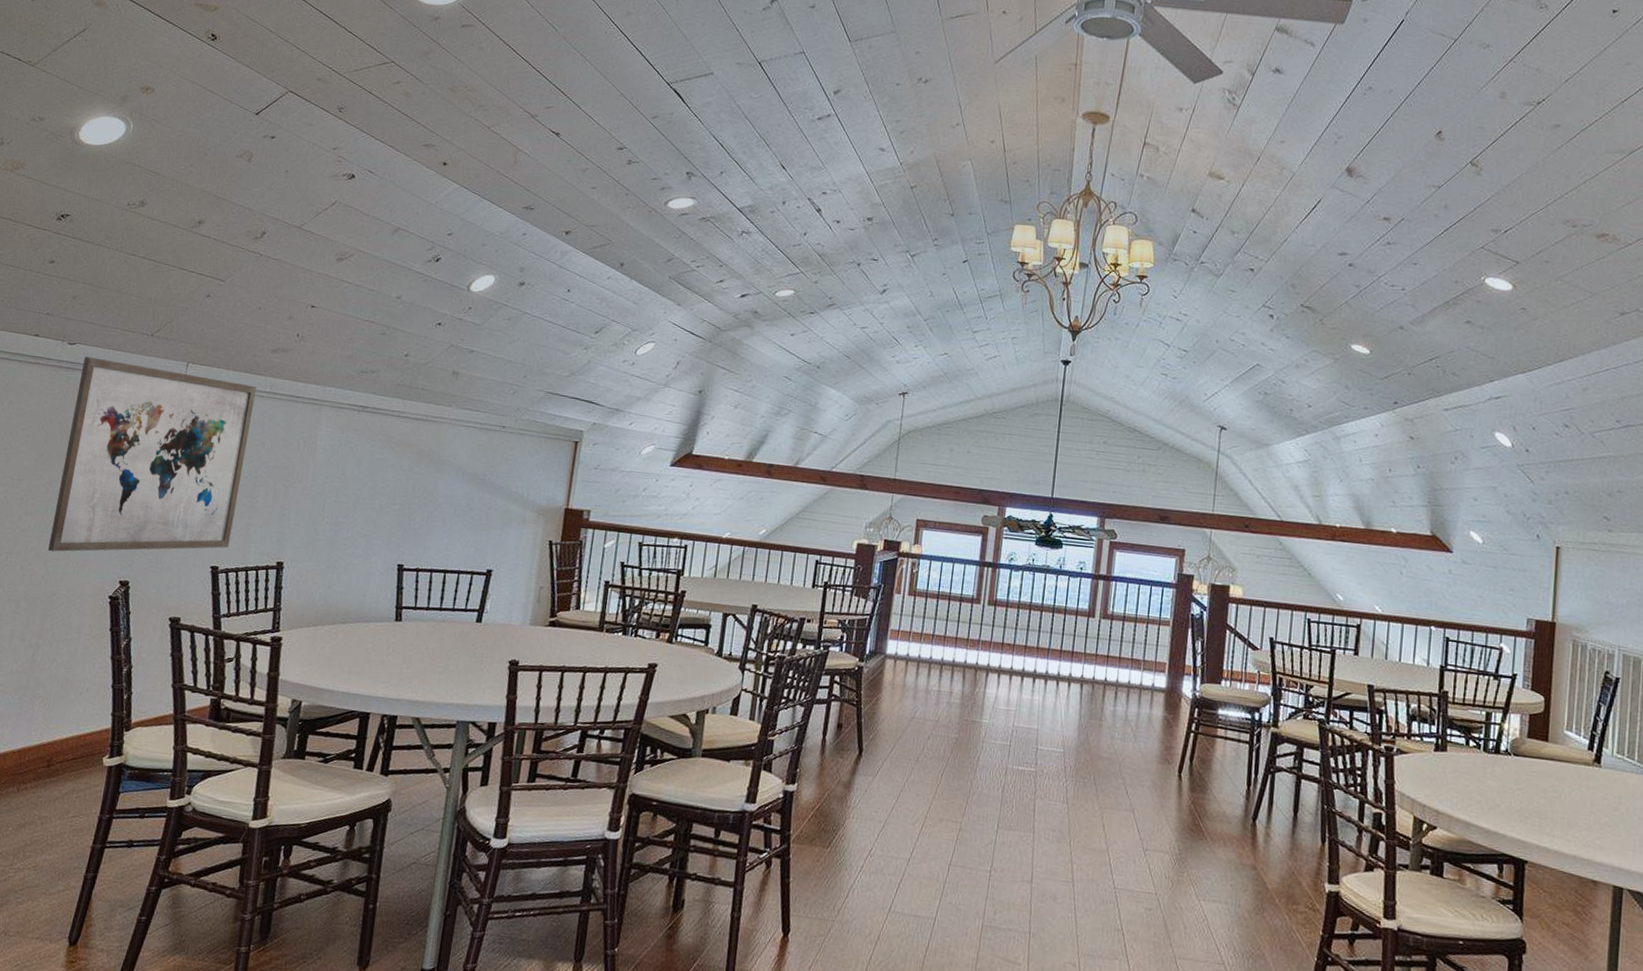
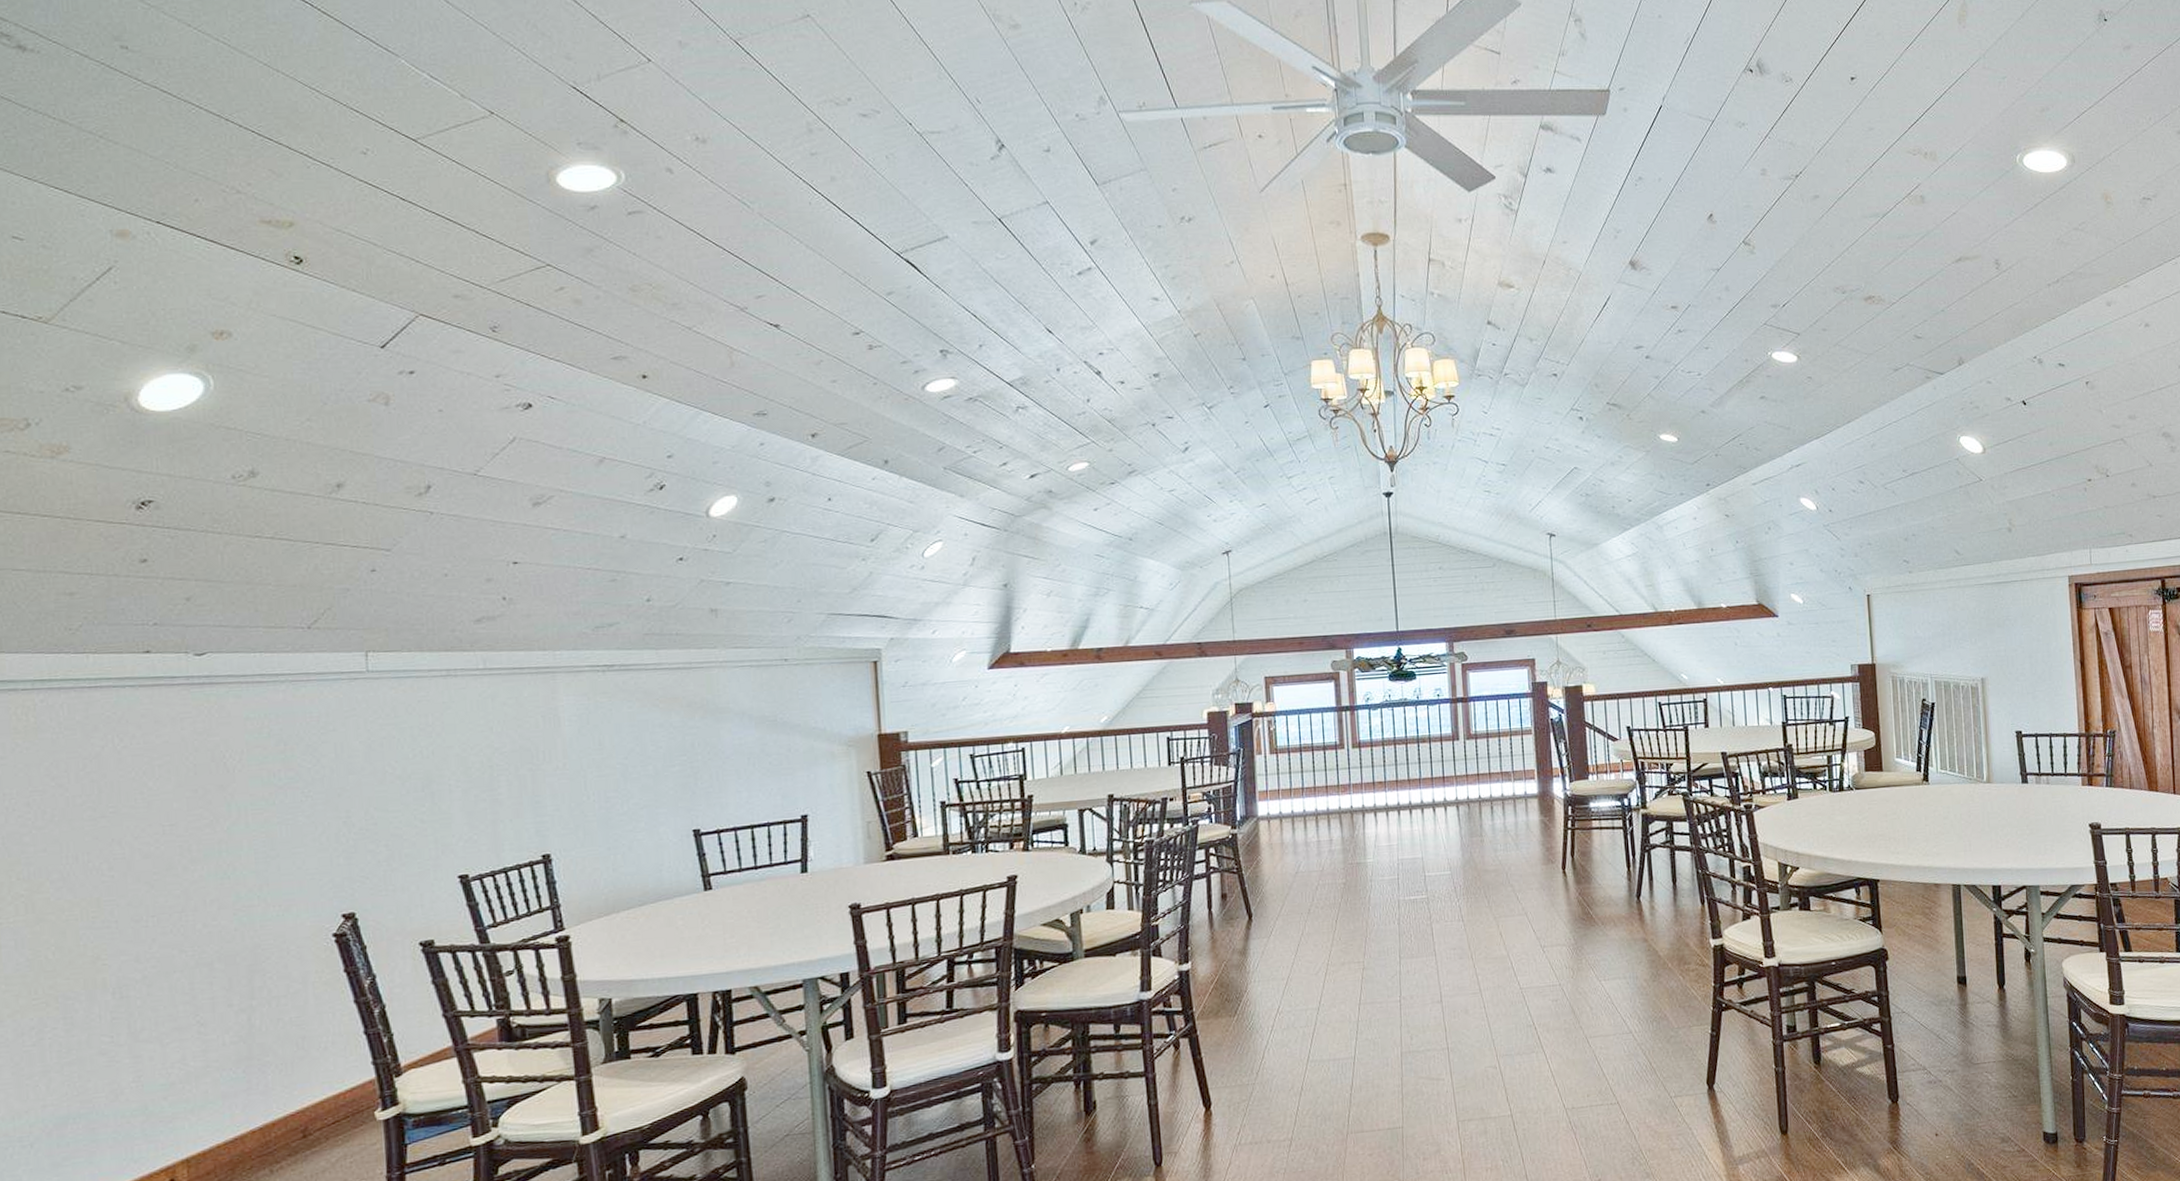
wall art: present [48,356,257,552] -> none [222,664,476,899]

